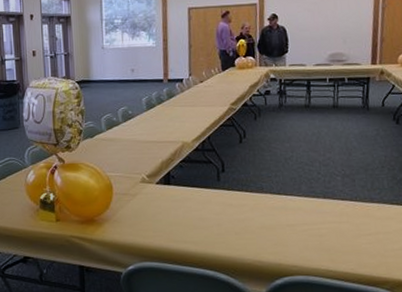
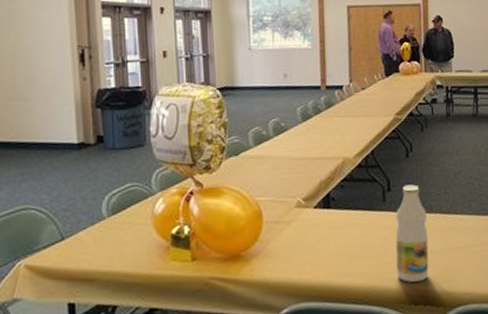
bottle: none [228,167,259,252] -> present [395,184,429,283]

